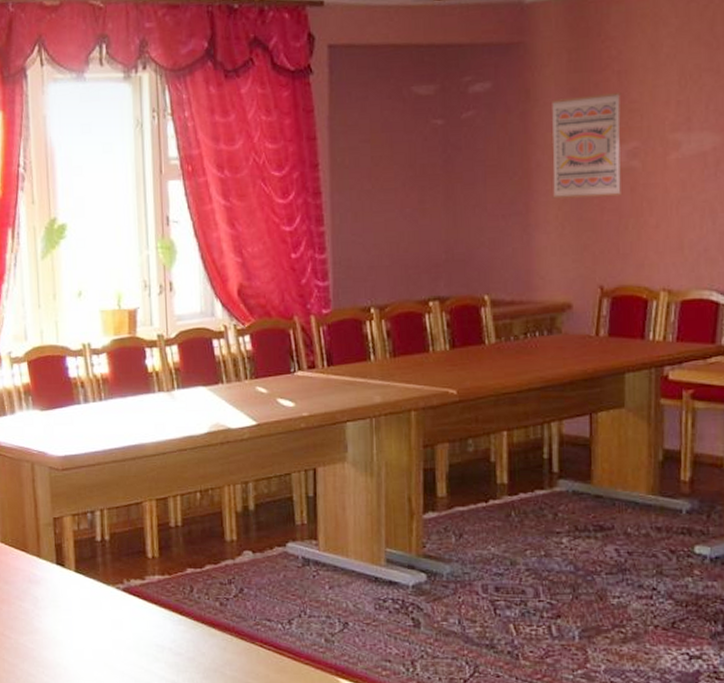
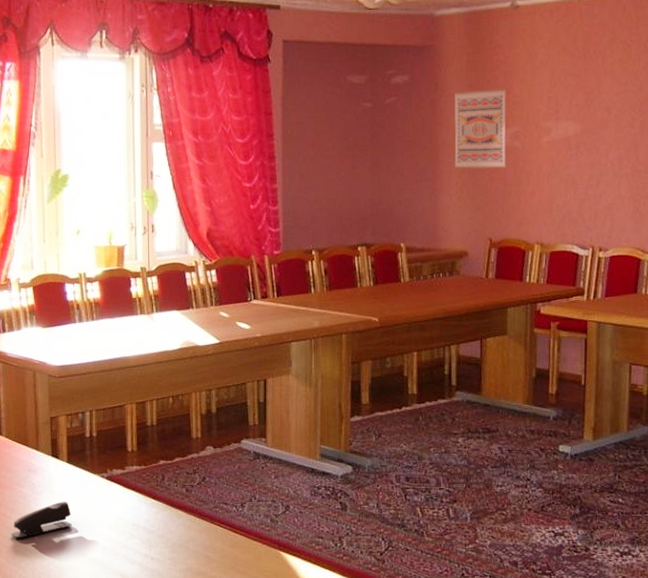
stapler: none [11,618,84,662] -> present [11,501,73,539]

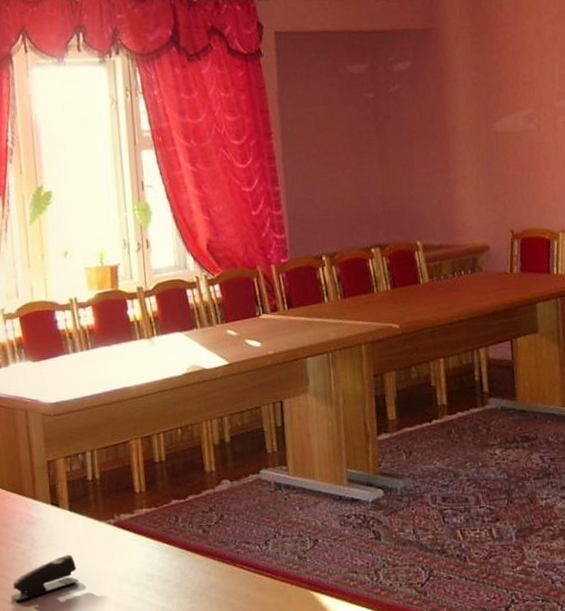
wall art: present [453,88,507,170] -> none [460,68,523,158]

